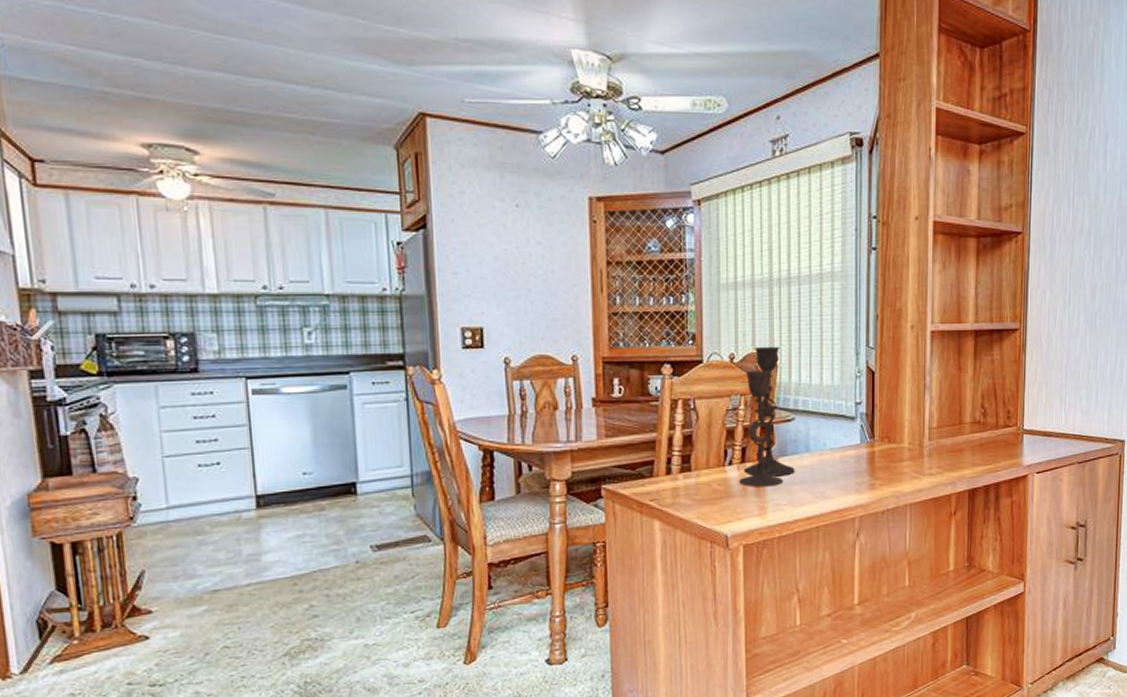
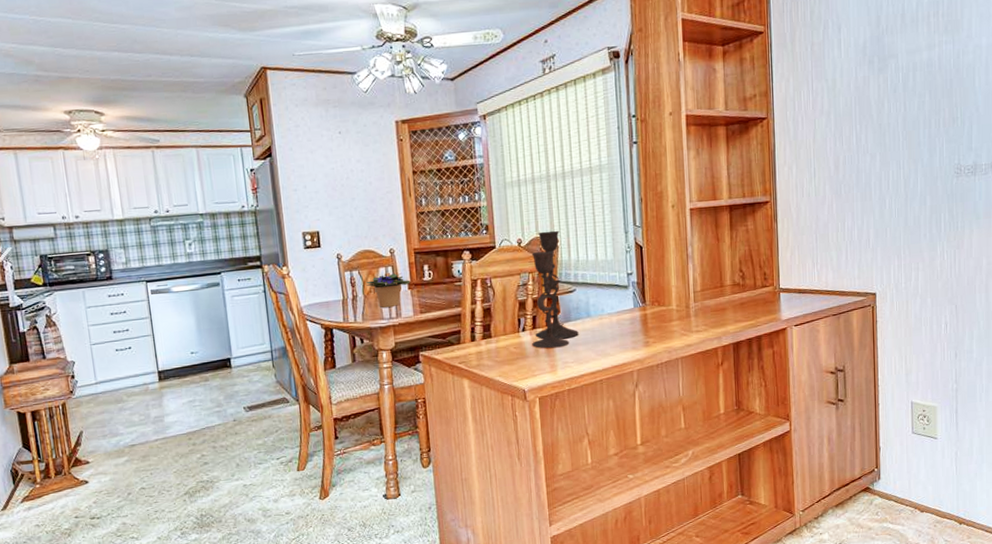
potted flower: none [539,386,596,428] -> present [365,273,410,308]

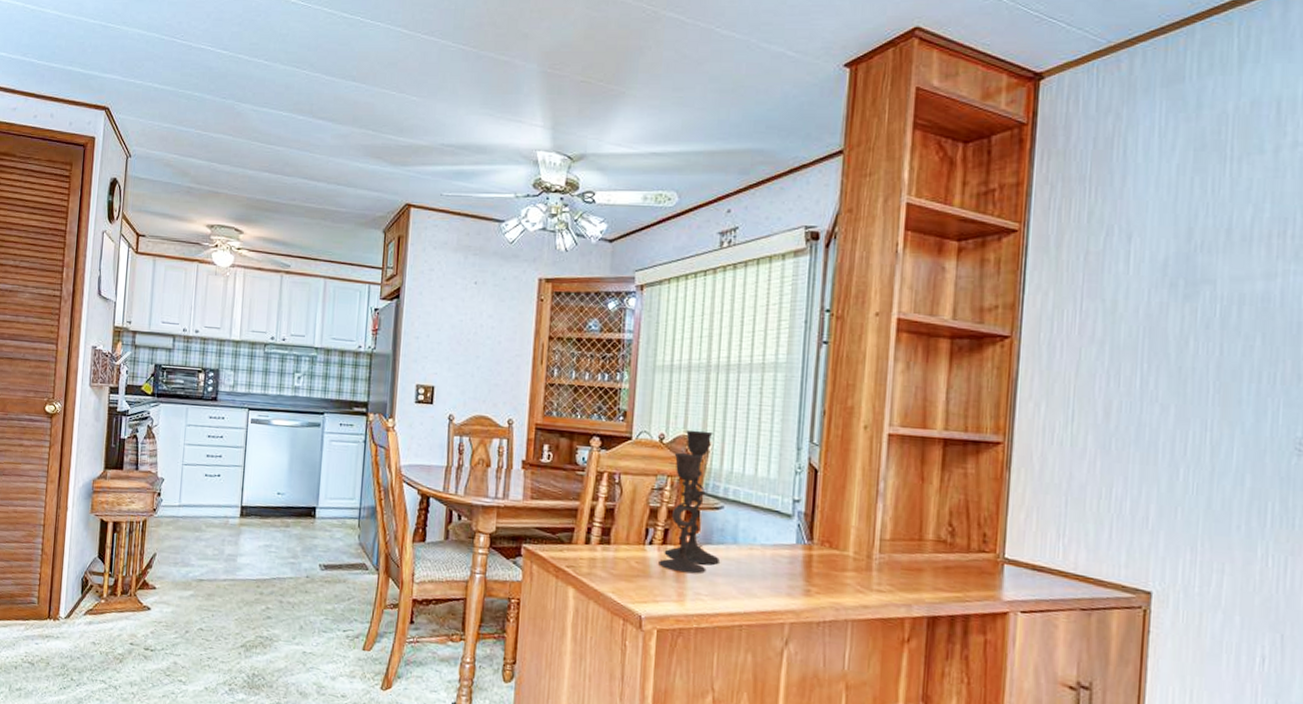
potted flower: present [365,273,410,308] -> none [475,447,526,486]

